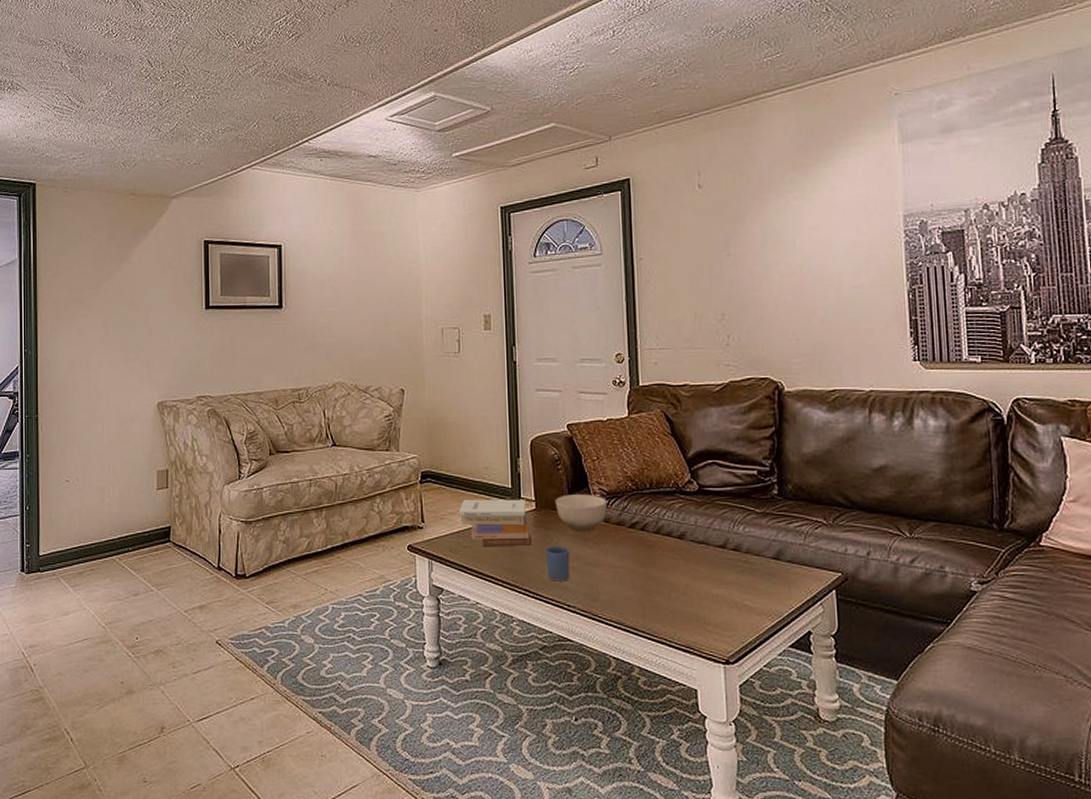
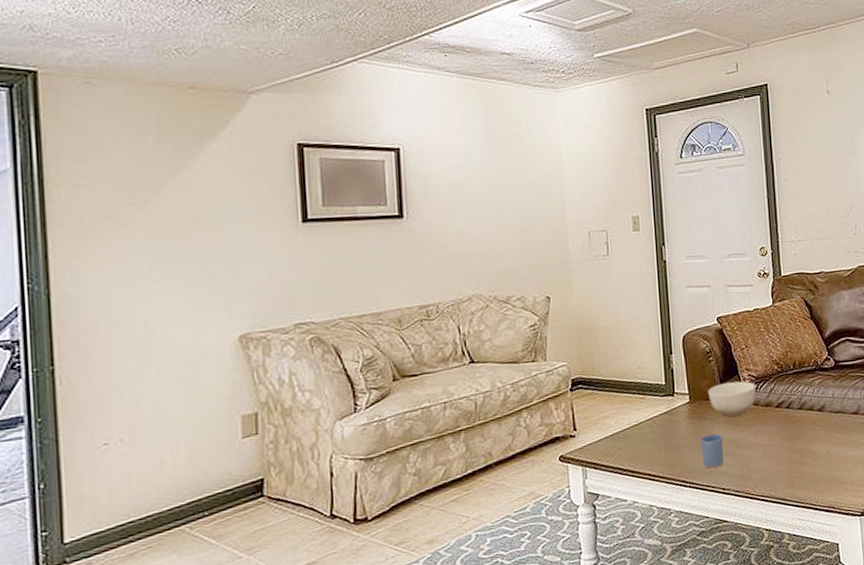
books: present [459,499,531,547] -> none [612,393,686,446]

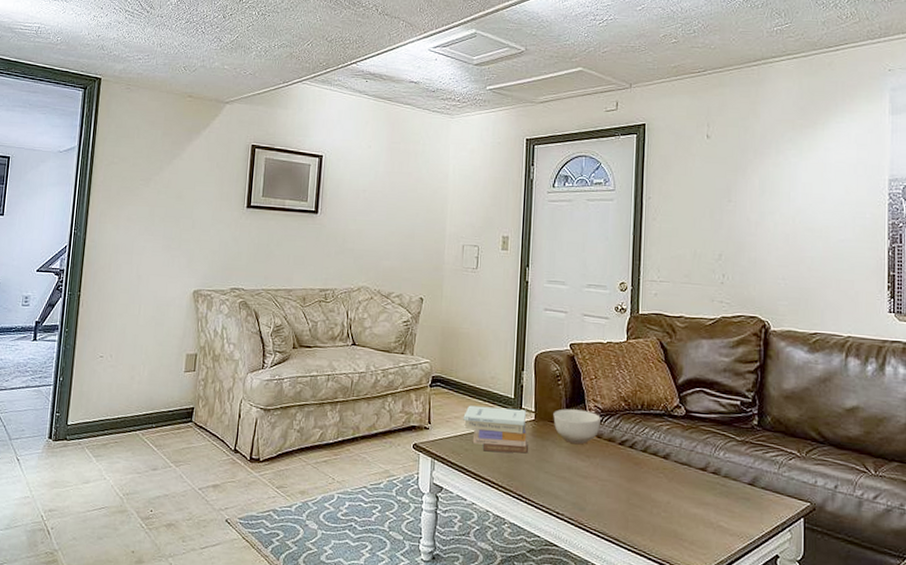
books: none [612,393,686,446] -> present [463,405,528,454]
mug: present [700,433,724,469] -> none [540,455,563,490]

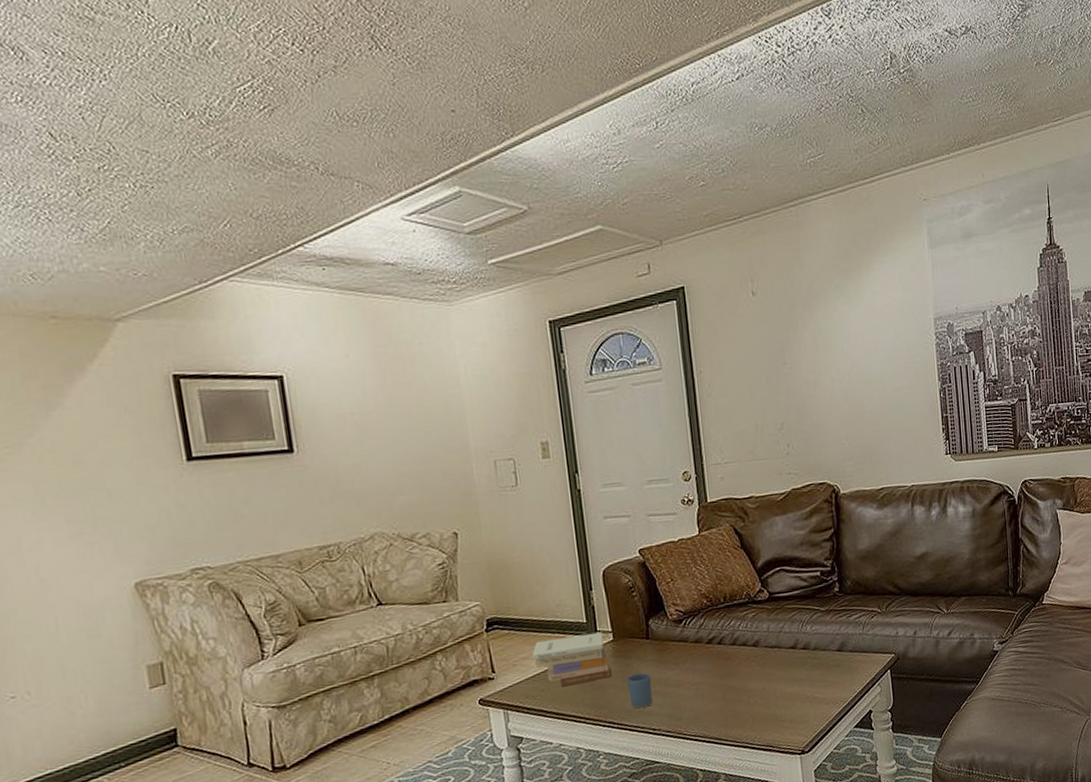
mug: none [540,455,563,490] -> present [626,672,653,709]
bowl: present [553,408,602,445] -> none [632,616,685,656]

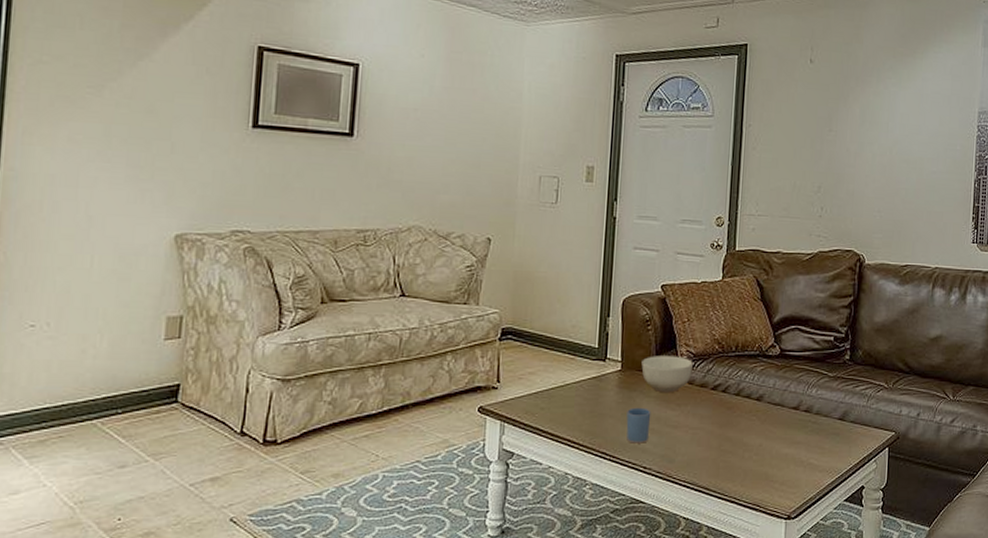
books: present [532,631,612,687] -> none [539,358,613,409]
bowl: none [632,616,685,656] -> present [641,356,694,393]

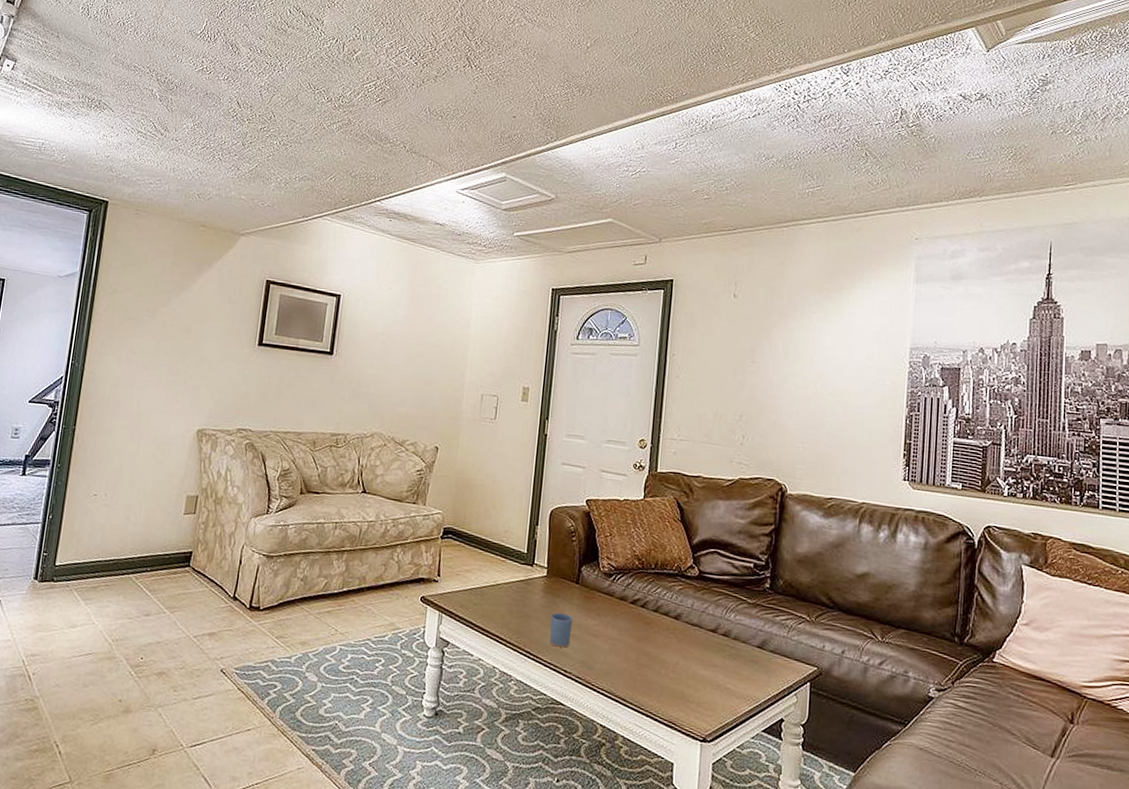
bowl: present [641,356,694,393] -> none [565,565,615,603]

